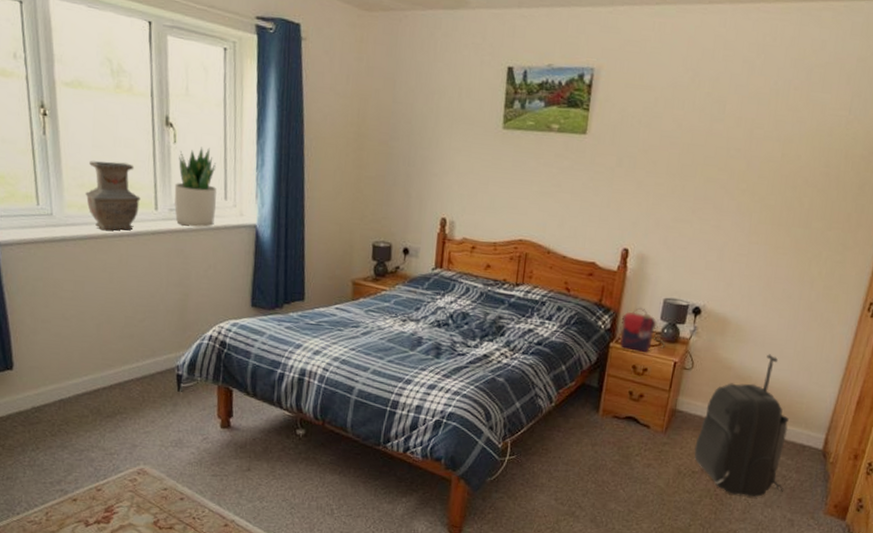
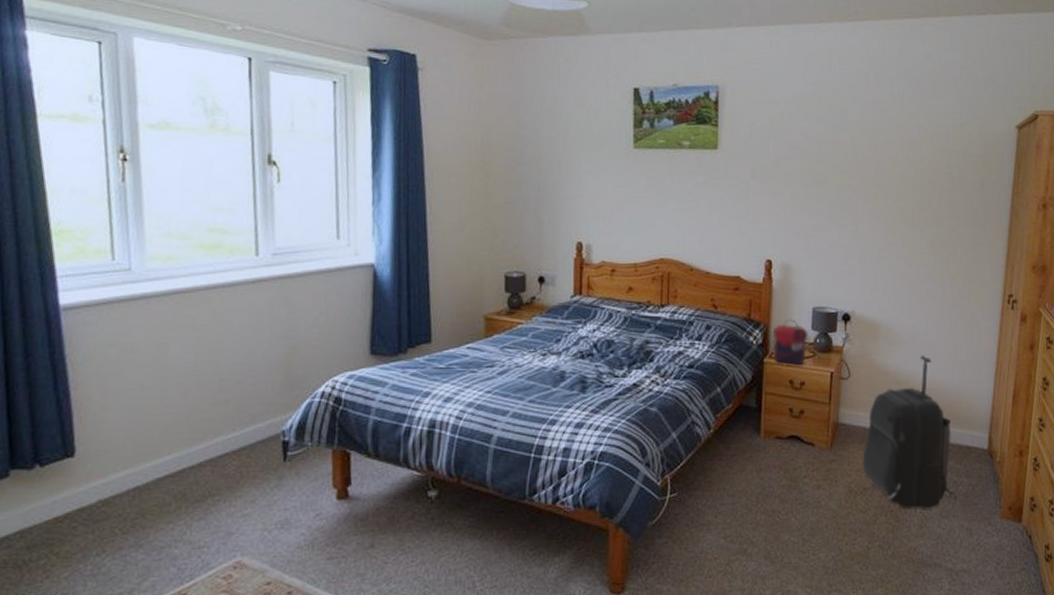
vase: present [85,161,141,231] -> none [172,206,239,283]
planter: present [174,147,217,228] -> none [278,184,327,271]

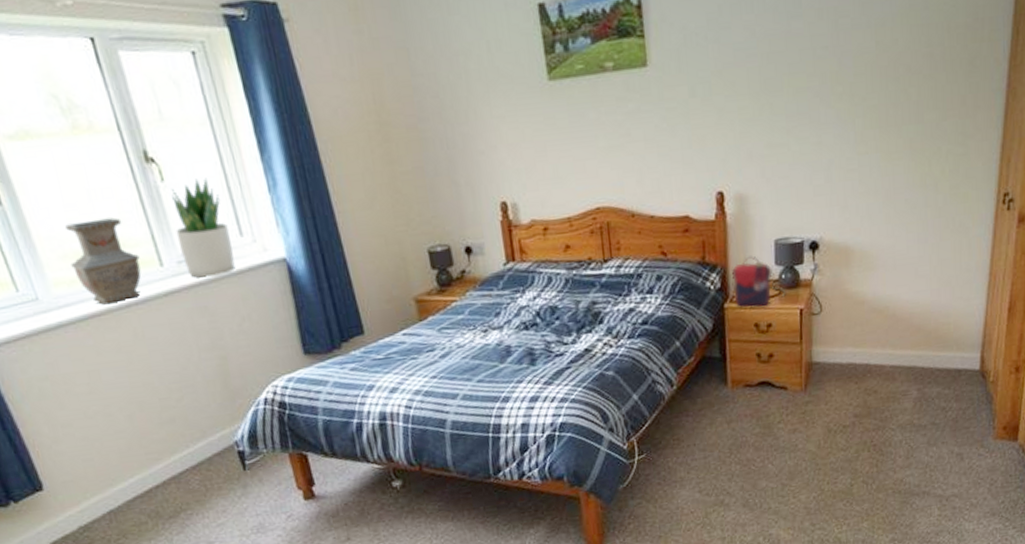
vase: none [172,206,239,283] -> present [65,217,142,305]
planter: none [278,184,327,271] -> present [172,178,236,278]
rolling backpack: present [862,355,957,509] -> none [840,276,945,441]

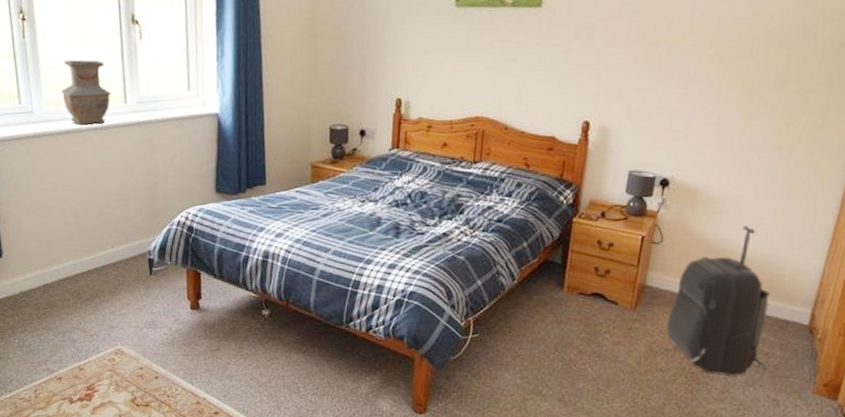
planter: present [172,178,236,278] -> none [141,41,180,118]
handbag: present [730,255,785,307] -> none [582,181,631,227]
rolling backpack: none [840,276,945,441] -> present [666,225,770,375]

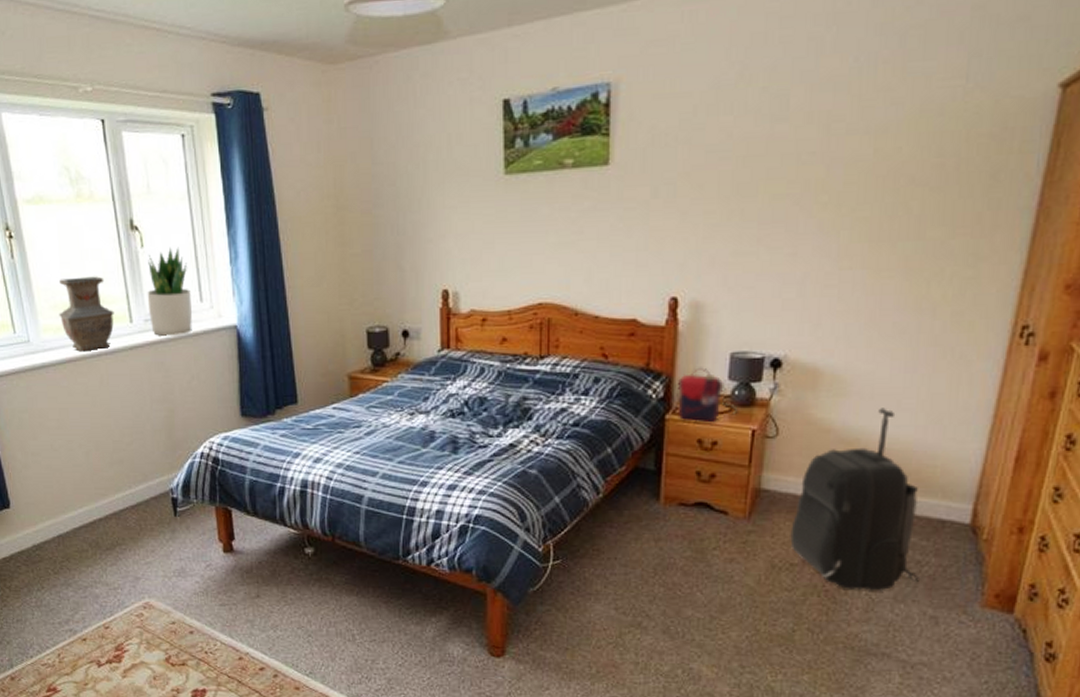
planter: none [141,41,180,118] -> present [147,247,192,336]
handbag: none [582,181,631,227] -> present [675,367,737,422]

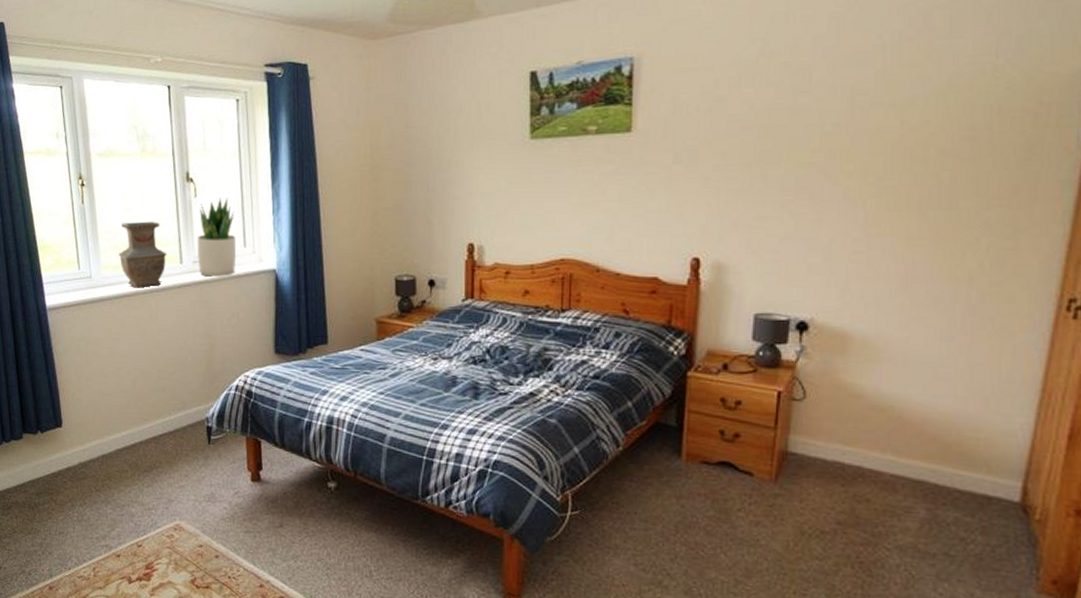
handbag: present [675,367,737,422] -> none [697,327,762,381]
rolling backpack: present [790,408,919,590] -> none [820,376,964,567]

